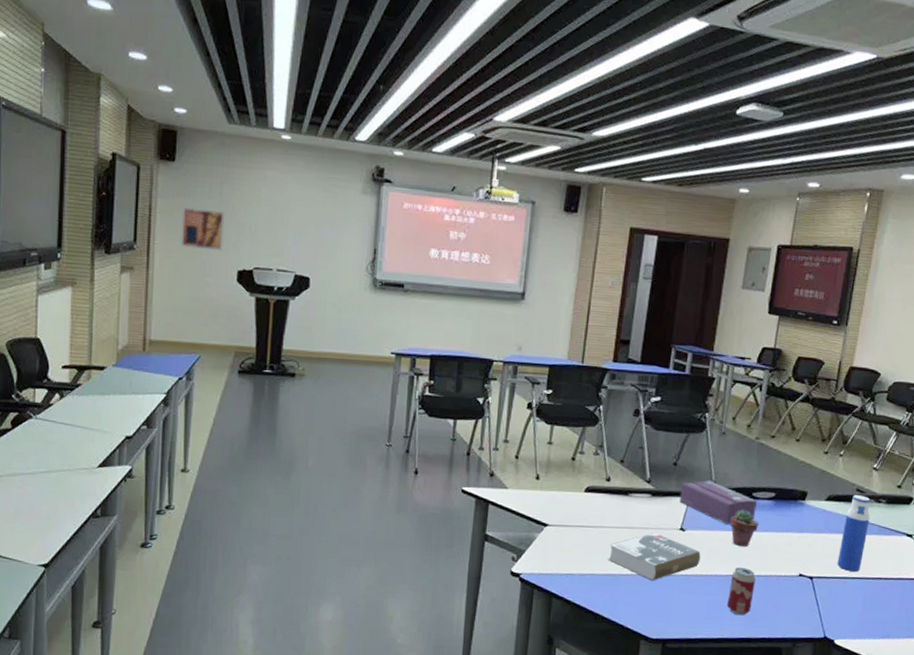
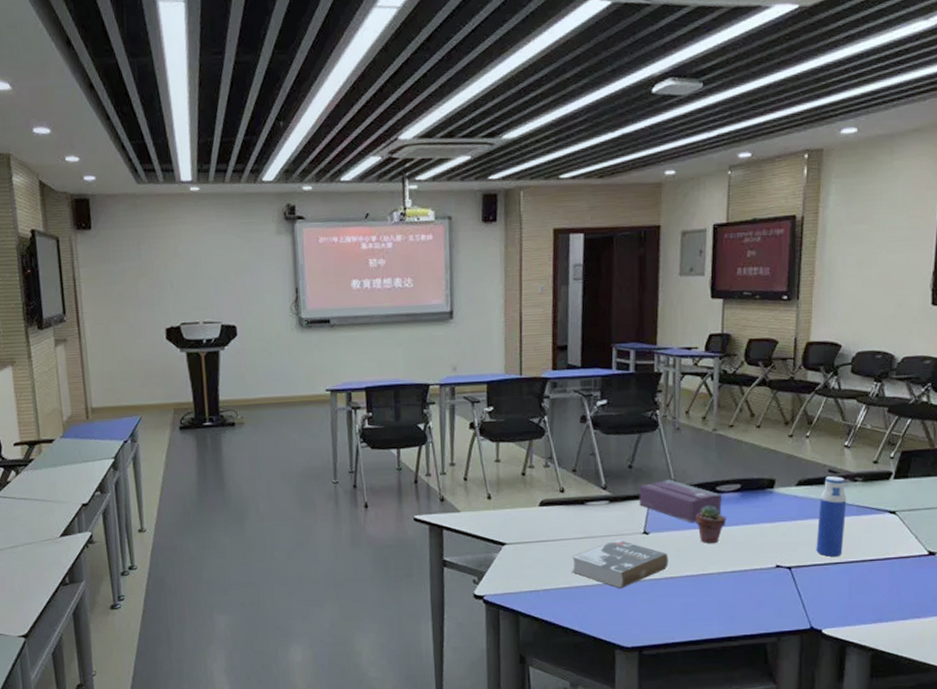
wall art: present [180,207,225,251] -> none [104,271,149,314]
beverage can: present [727,567,756,616] -> none [702,564,730,615]

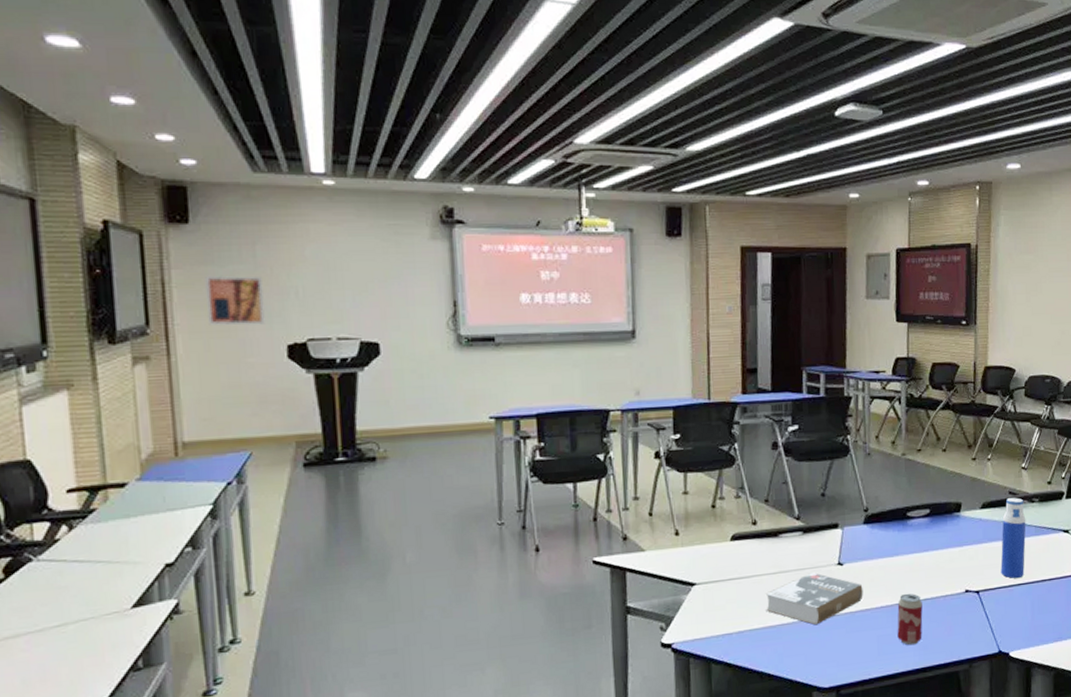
wall art: none [104,271,149,314] -> present [205,276,265,326]
tissue box: present [639,479,722,522] -> none [832,506,913,551]
potted succulent: present [695,506,726,543] -> none [888,532,917,572]
beverage can: none [702,564,730,615] -> present [897,593,923,646]

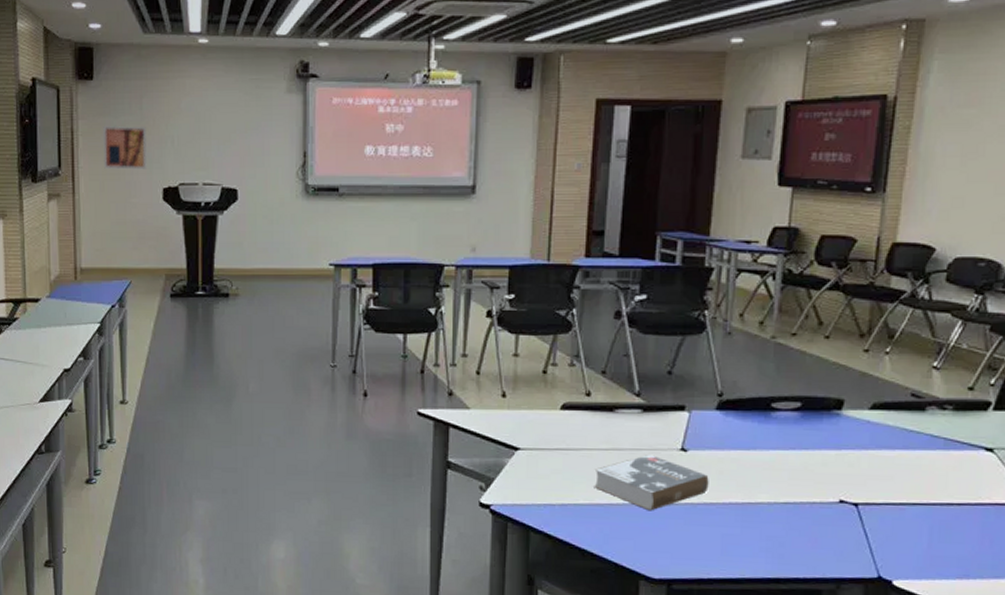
beverage can: present [897,593,923,646] -> none [746,492,782,552]
water bottle: present [1000,497,1026,579] -> none [890,401,932,496]

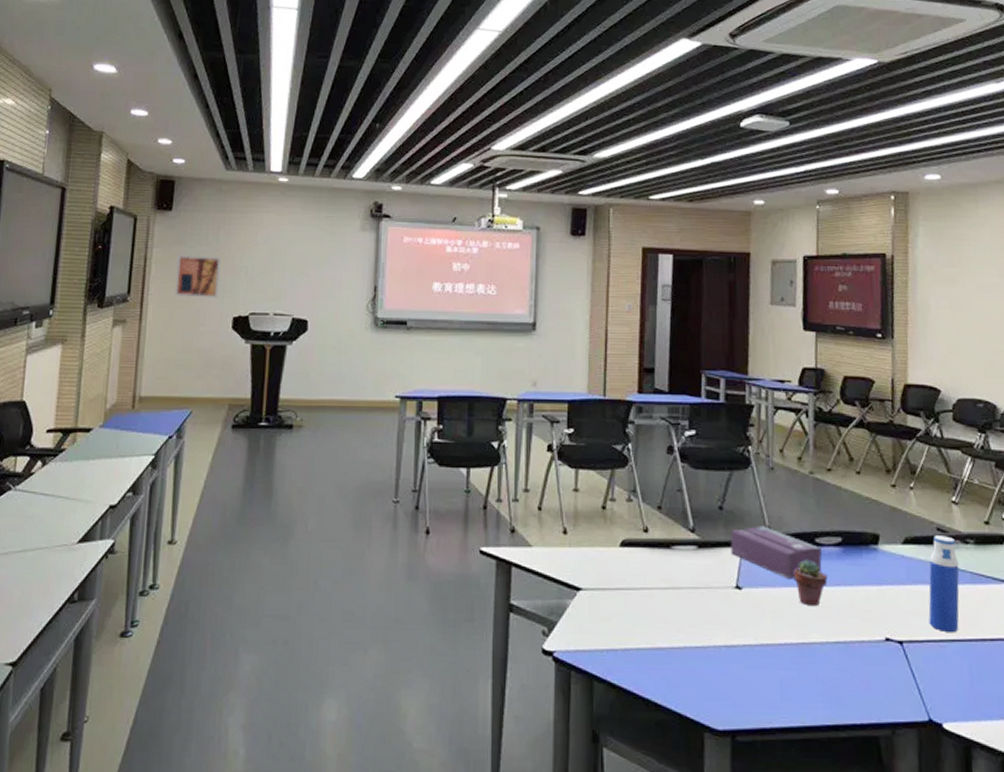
book: present [594,455,709,511] -> none [654,593,764,655]
tissue box: none [678,390,778,442] -> present [730,526,822,578]
potted succulent: none [744,424,781,468] -> present [793,560,827,605]
water bottle: none [890,401,932,496] -> present [928,535,960,632]

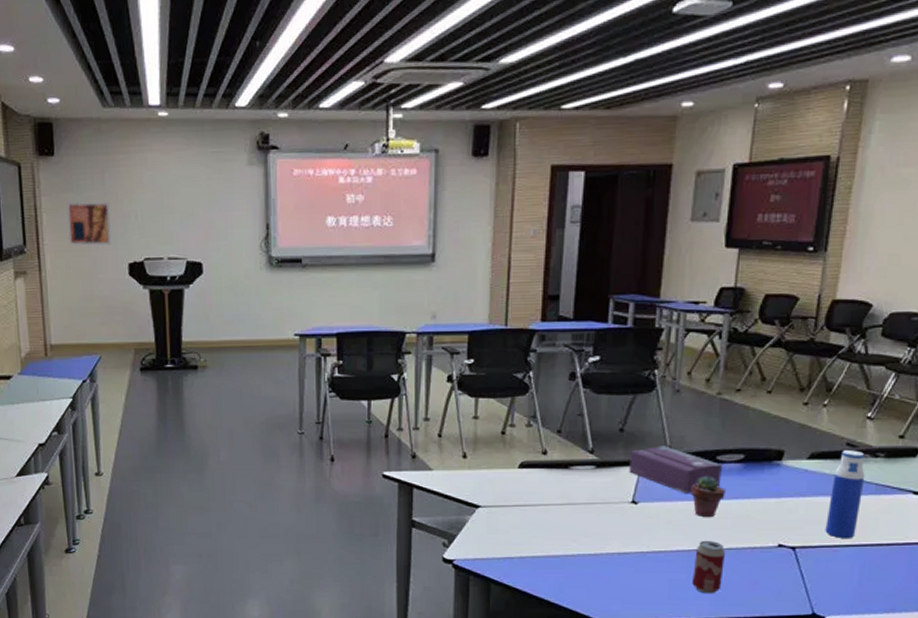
beverage can: none [803,632,834,696] -> present [692,540,725,594]

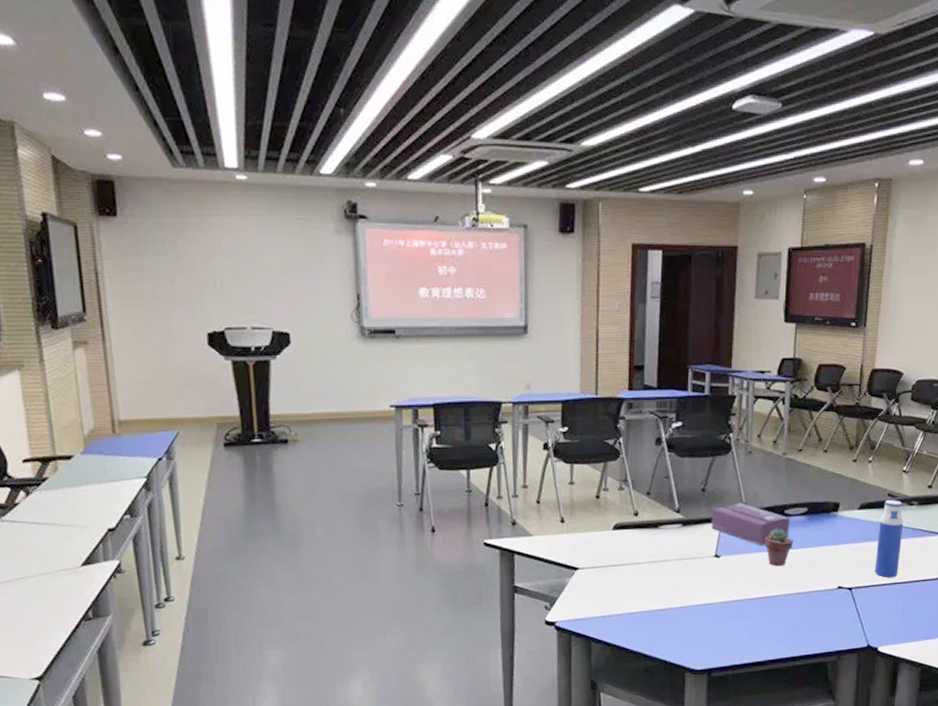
wall art: present [66,202,112,246] -> none [133,267,187,314]
beverage can: present [692,540,725,594] -> none [769,586,795,636]

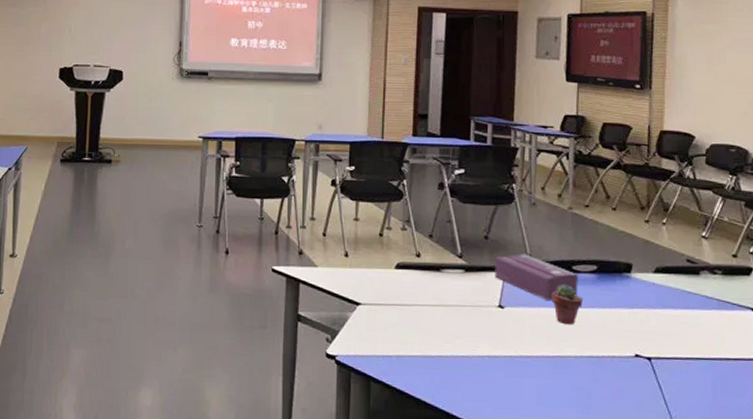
water bottle: present [874,500,904,578] -> none [676,266,707,351]

